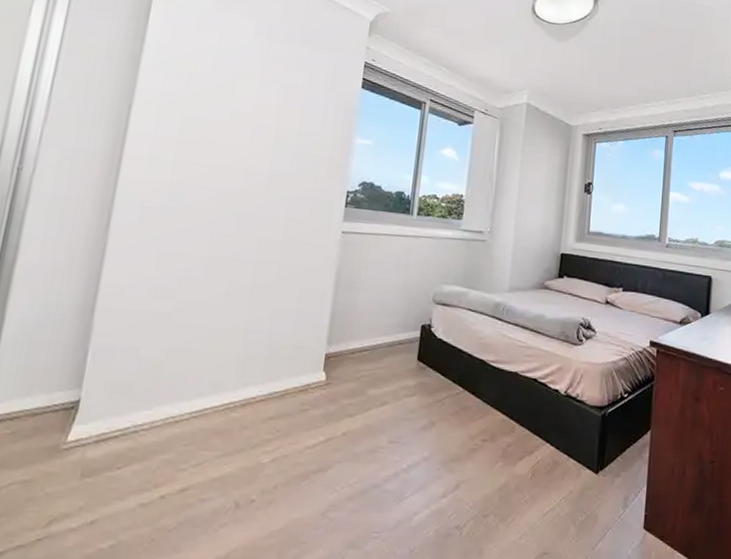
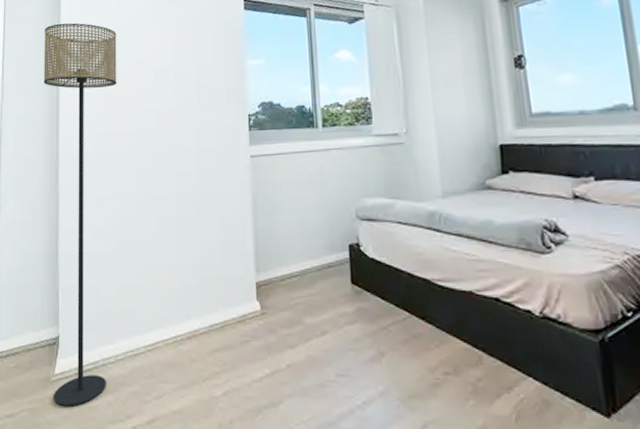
floor lamp: none [60,49,214,477] -> present [43,23,117,407]

